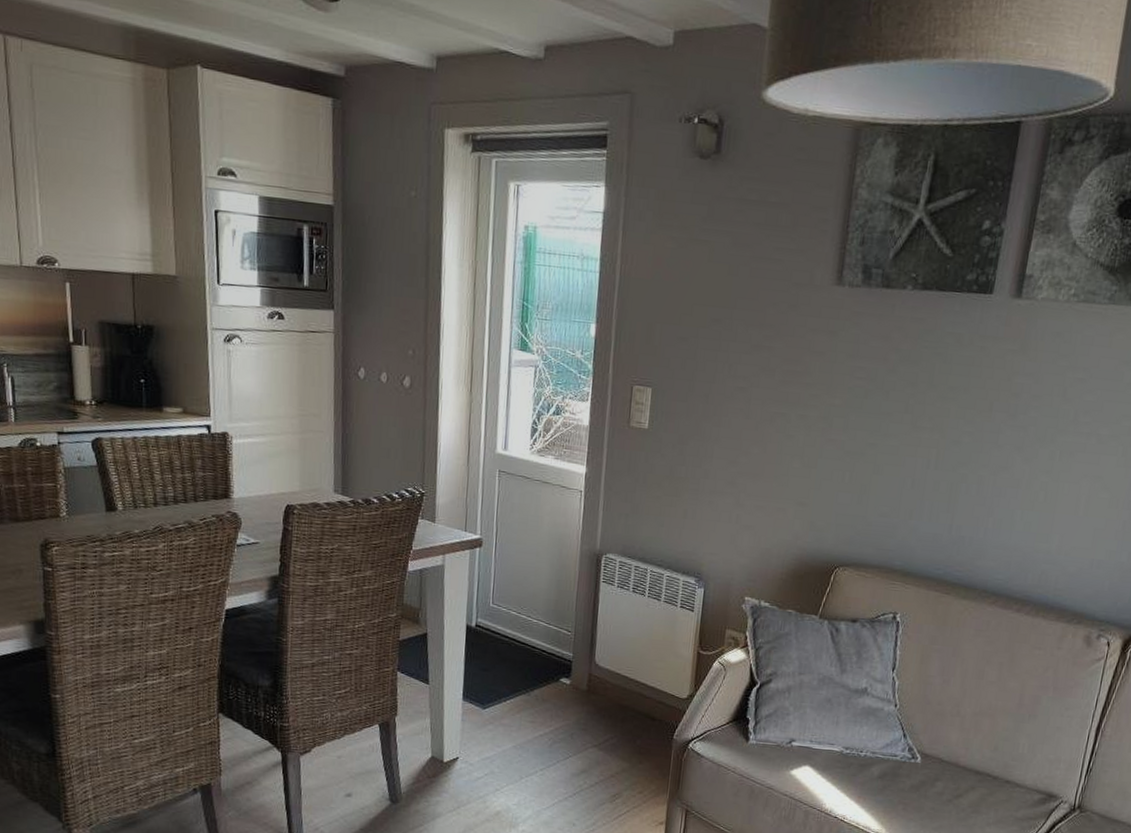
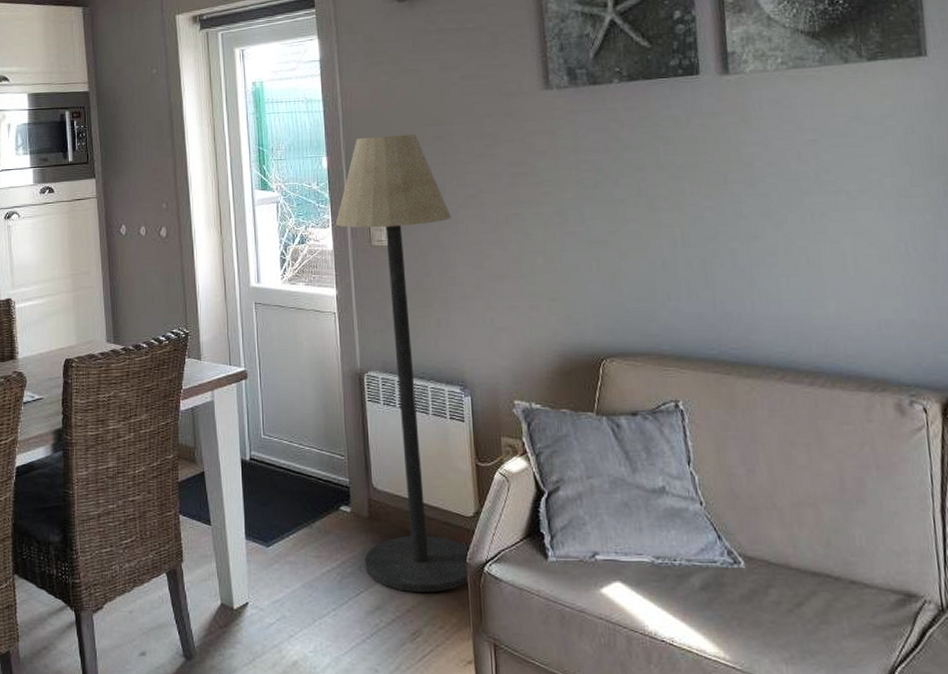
floor lamp: none [576,309,716,762] -> present [335,133,470,593]

